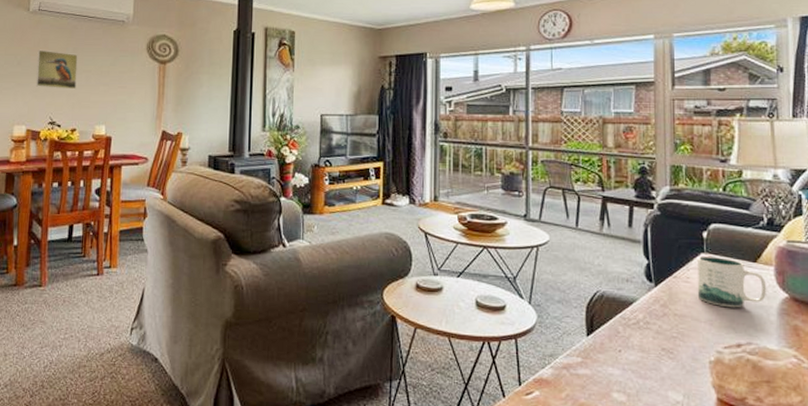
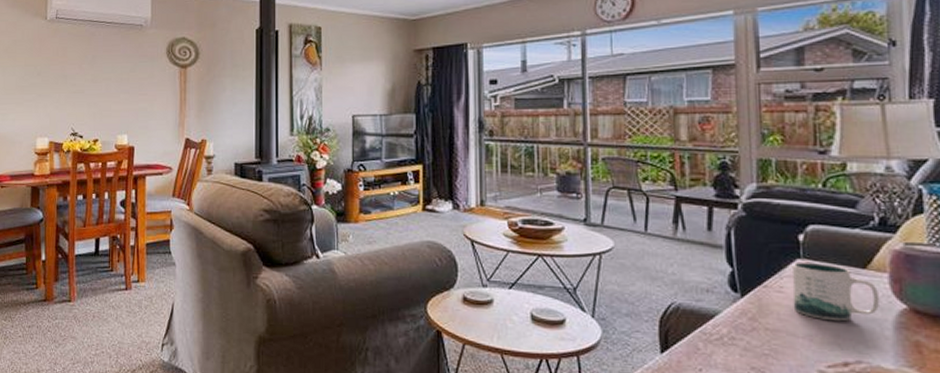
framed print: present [35,49,78,90] -> none [56,59,97,99]

